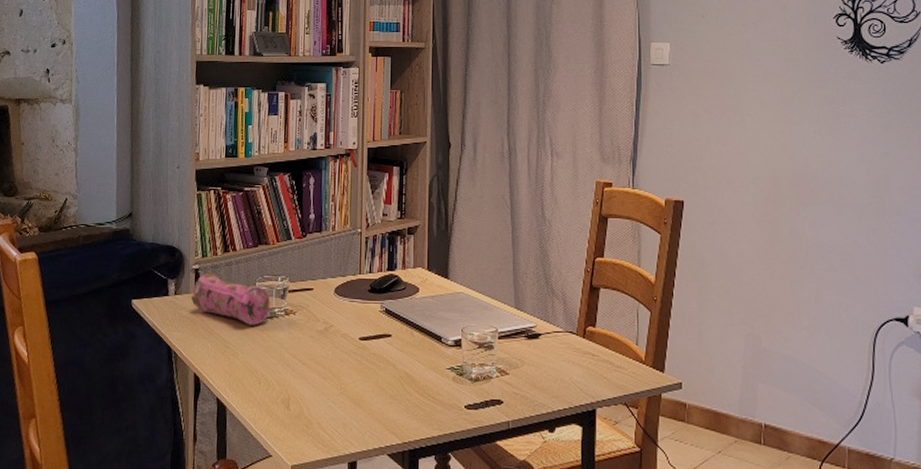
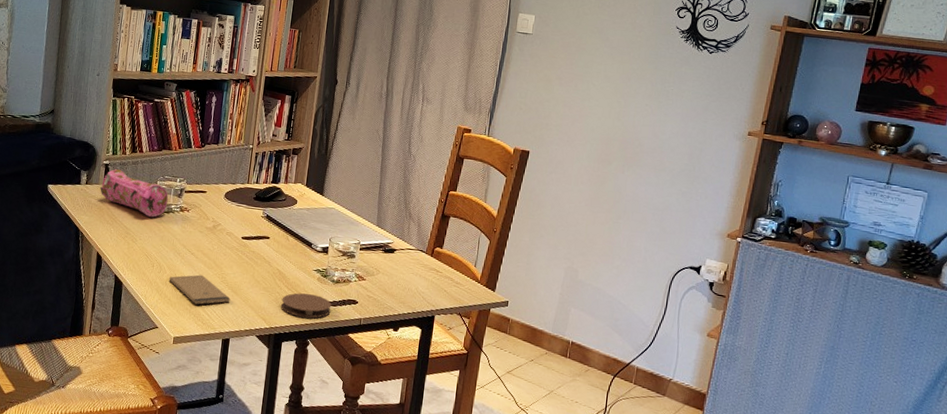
smartphone: none [279,388,353,424] -> present [169,274,231,305]
coaster: none [413,398,472,427] -> present [281,293,332,319]

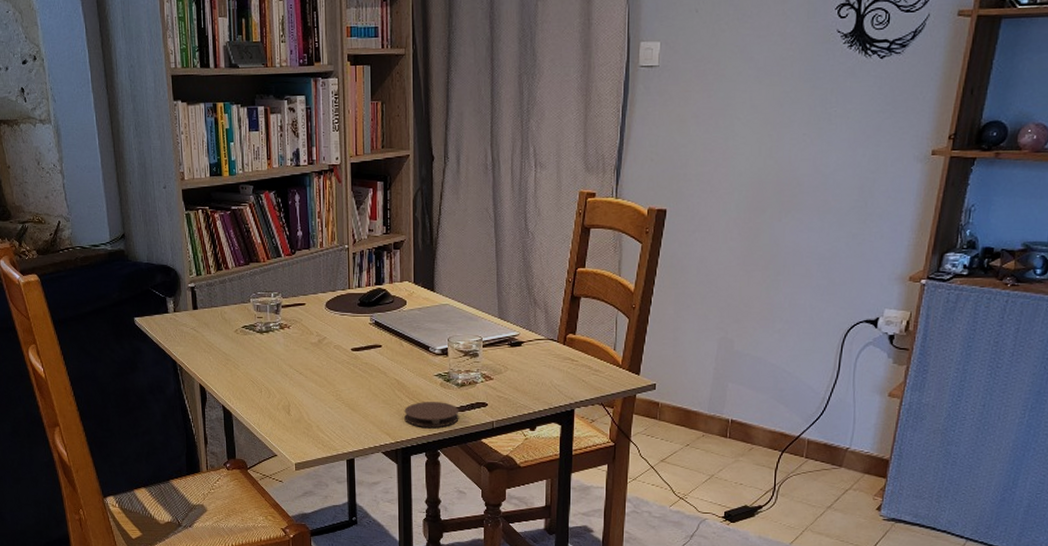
pencil case: present [100,169,169,217] -> none [190,291,266,339]
smartphone: present [169,274,231,305] -> none [280,395,349,427]

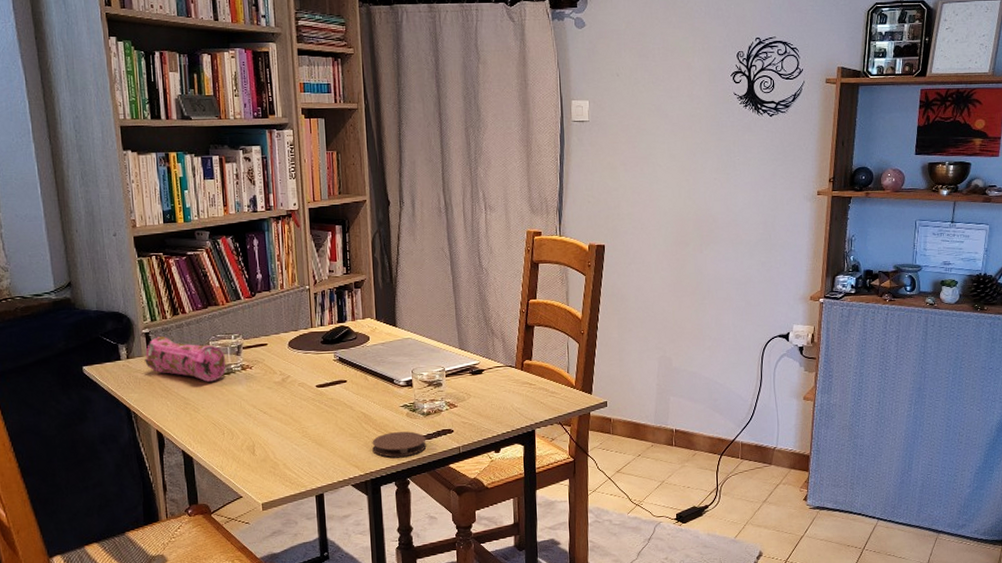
pencil case: none [190,291,266,339] -> present [145,336,226,382]

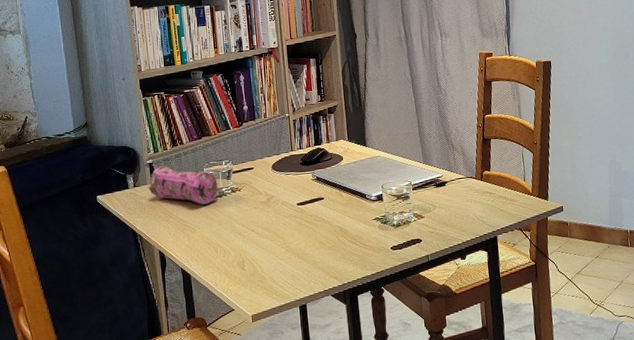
coaster: present [372,431,427,457] -> none [348,242,398,268]

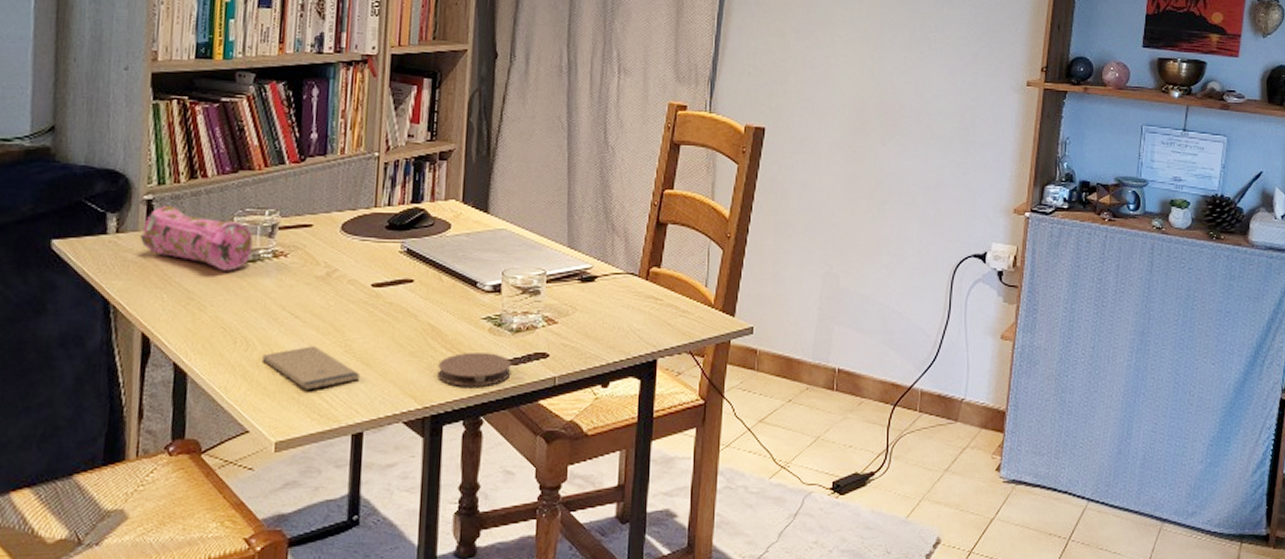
smartphone: none [235,249,299,279] -> present [262,346,361,390]
coaster: none [348,242,398,268] -> present [437,353,512,387]

